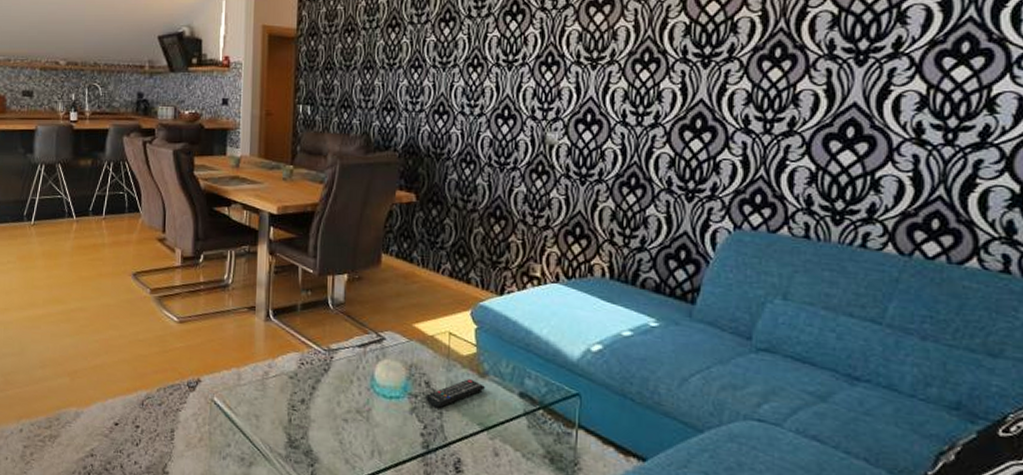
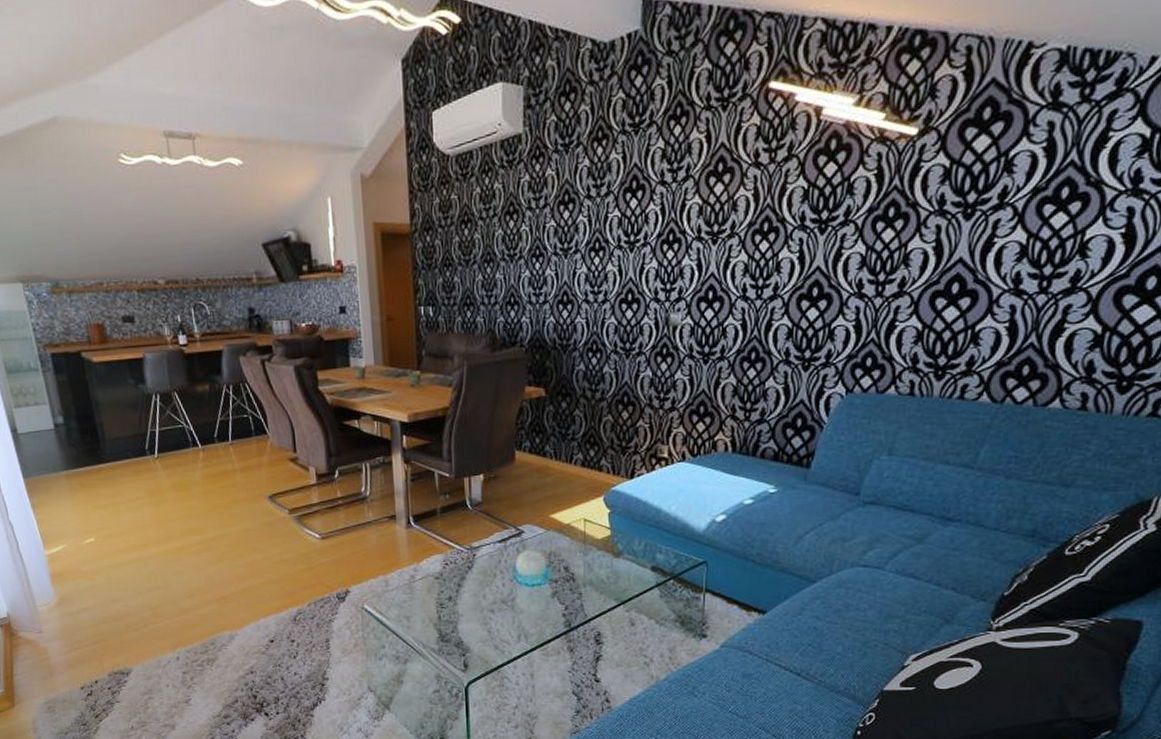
remote control: present [425,379,485,408] -> none [565,560,620,589]

